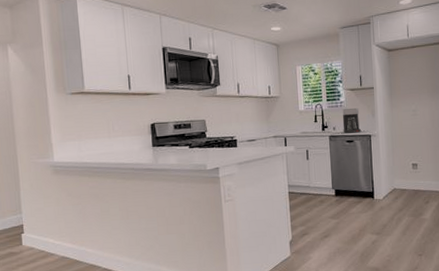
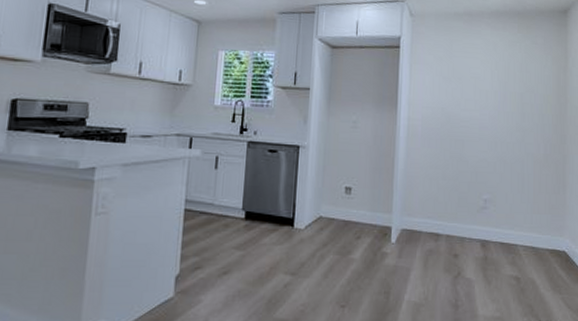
coffee maker: present [342,108,362,134] -> none [266,110,289,142]

